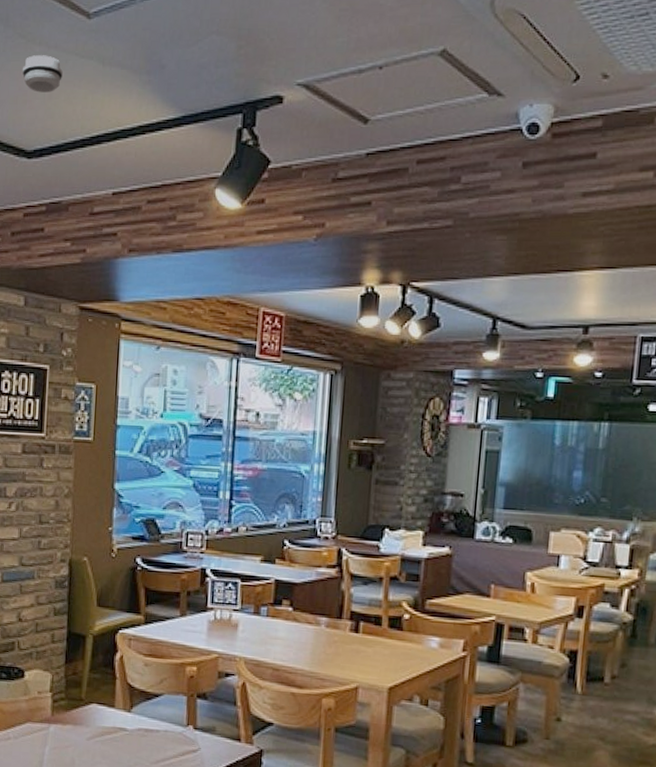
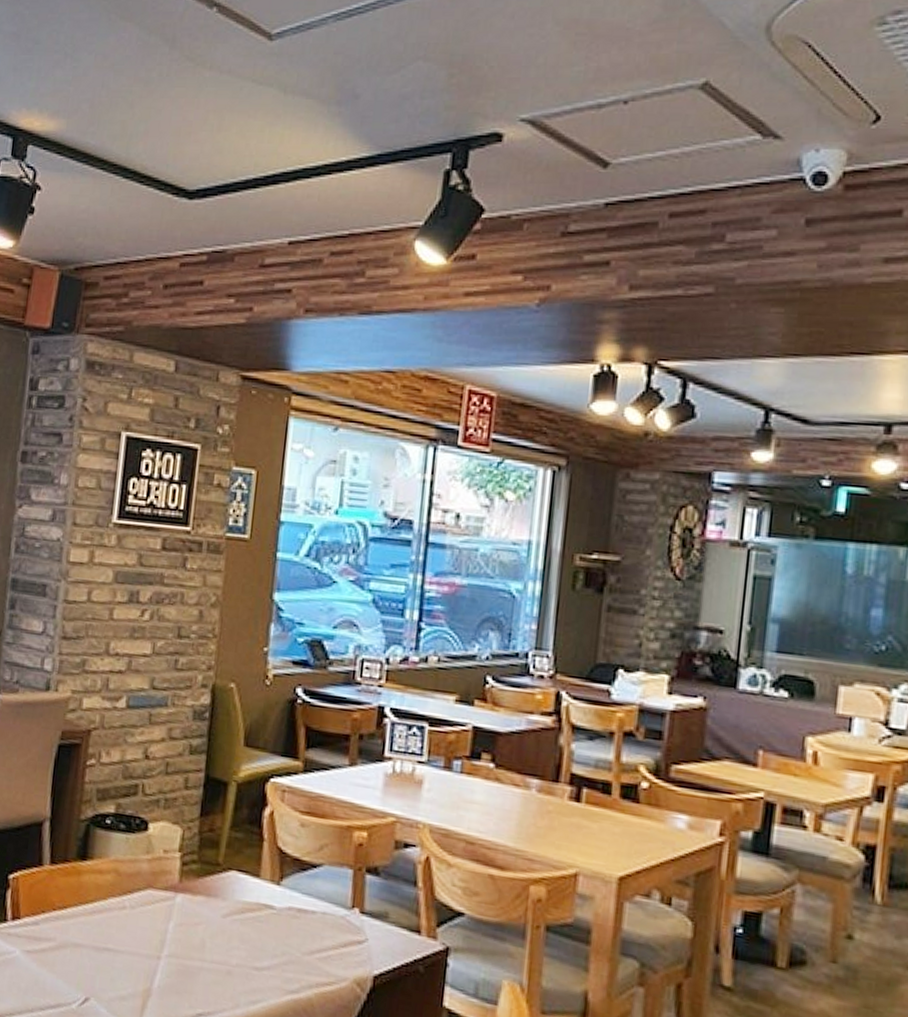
smoke detector: present [23,55,63,93] -> none [188,81,236,124]

